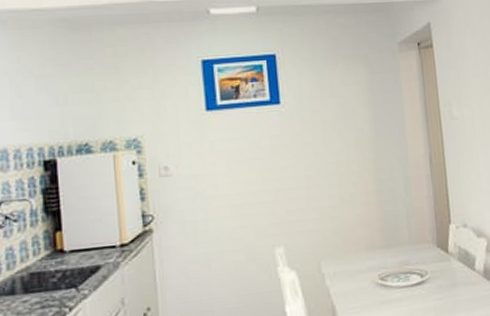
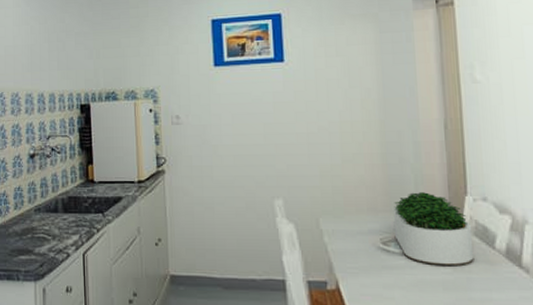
potted plant: none [388,224,459,293] -> present [393,192,474,265]

